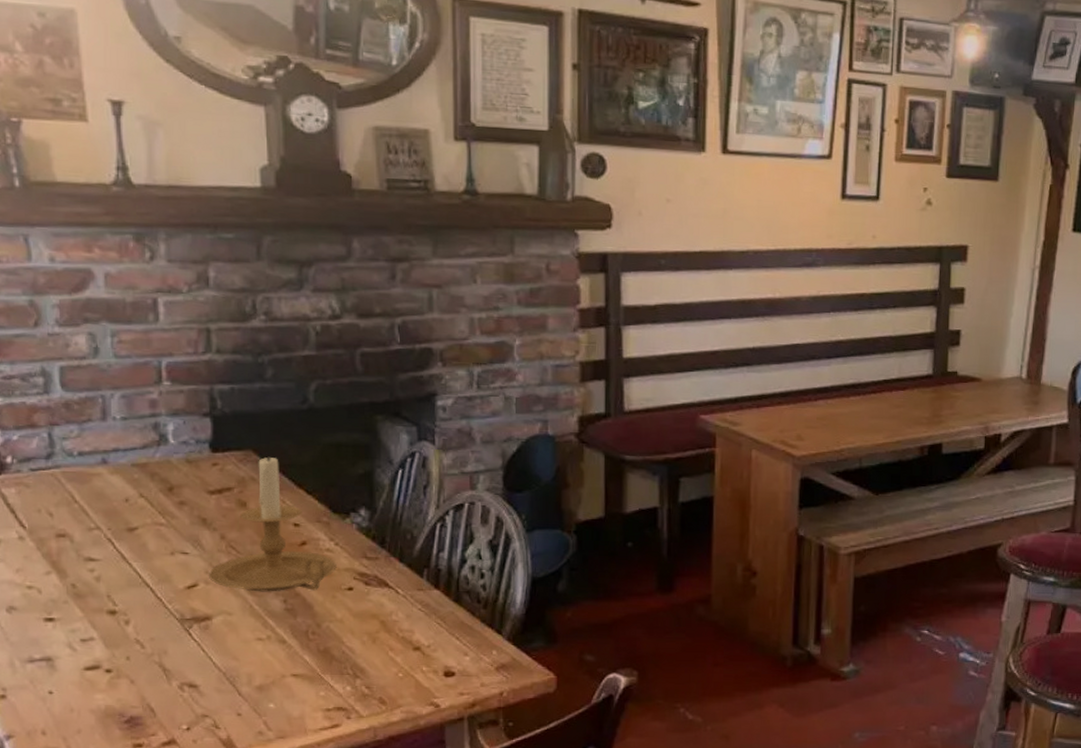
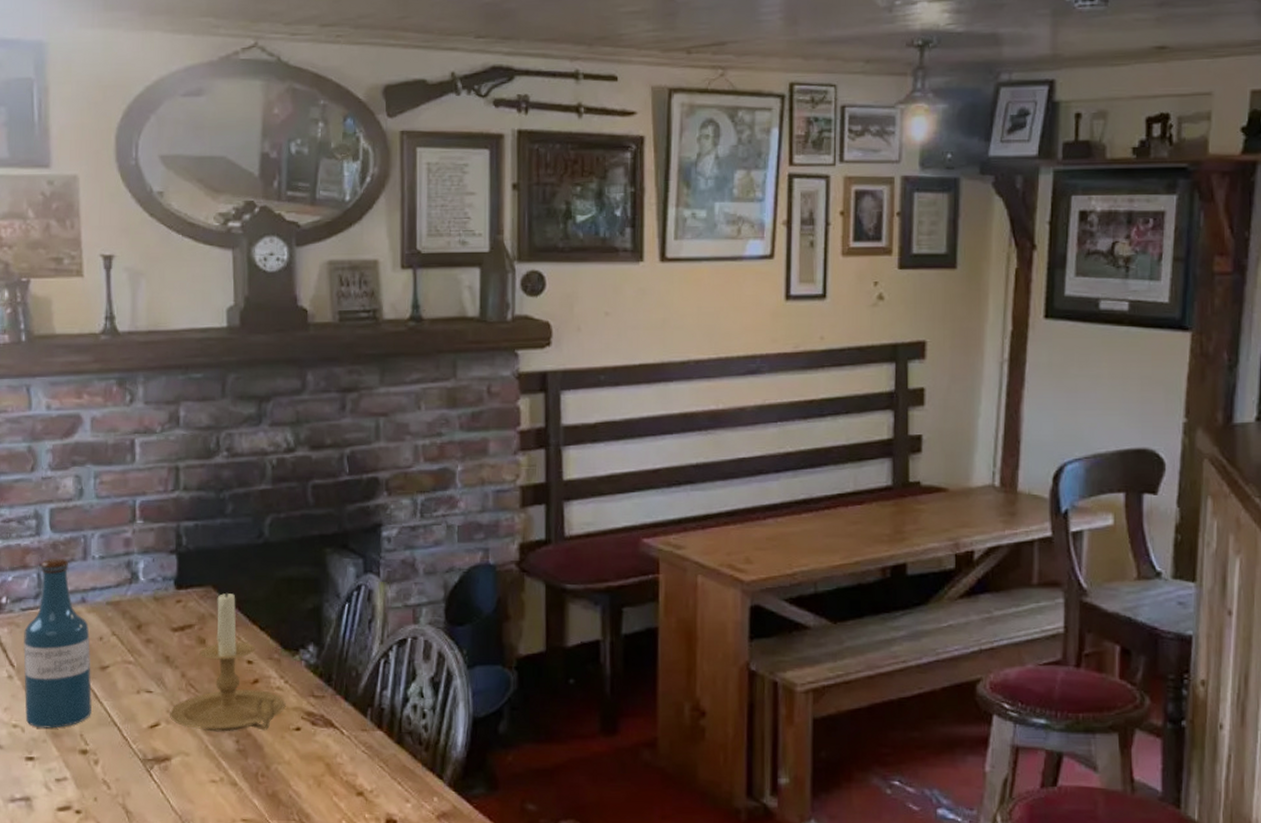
beer bottle: none [35,417,119,590] -> present [23,558,92,729]

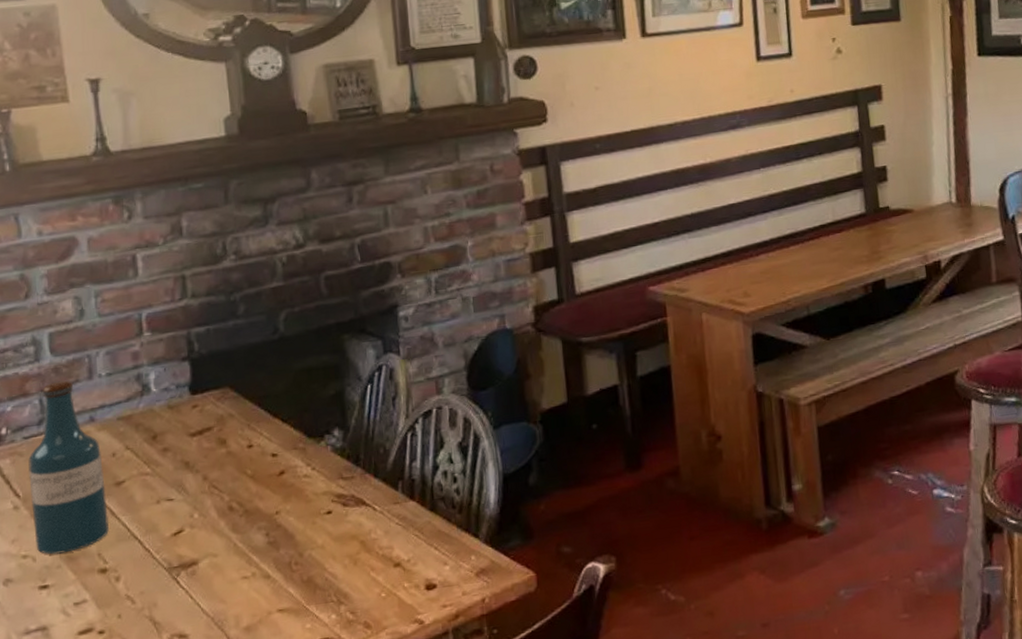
candle holder: present [170,588,286,732] -> none [194,387,315,529]

